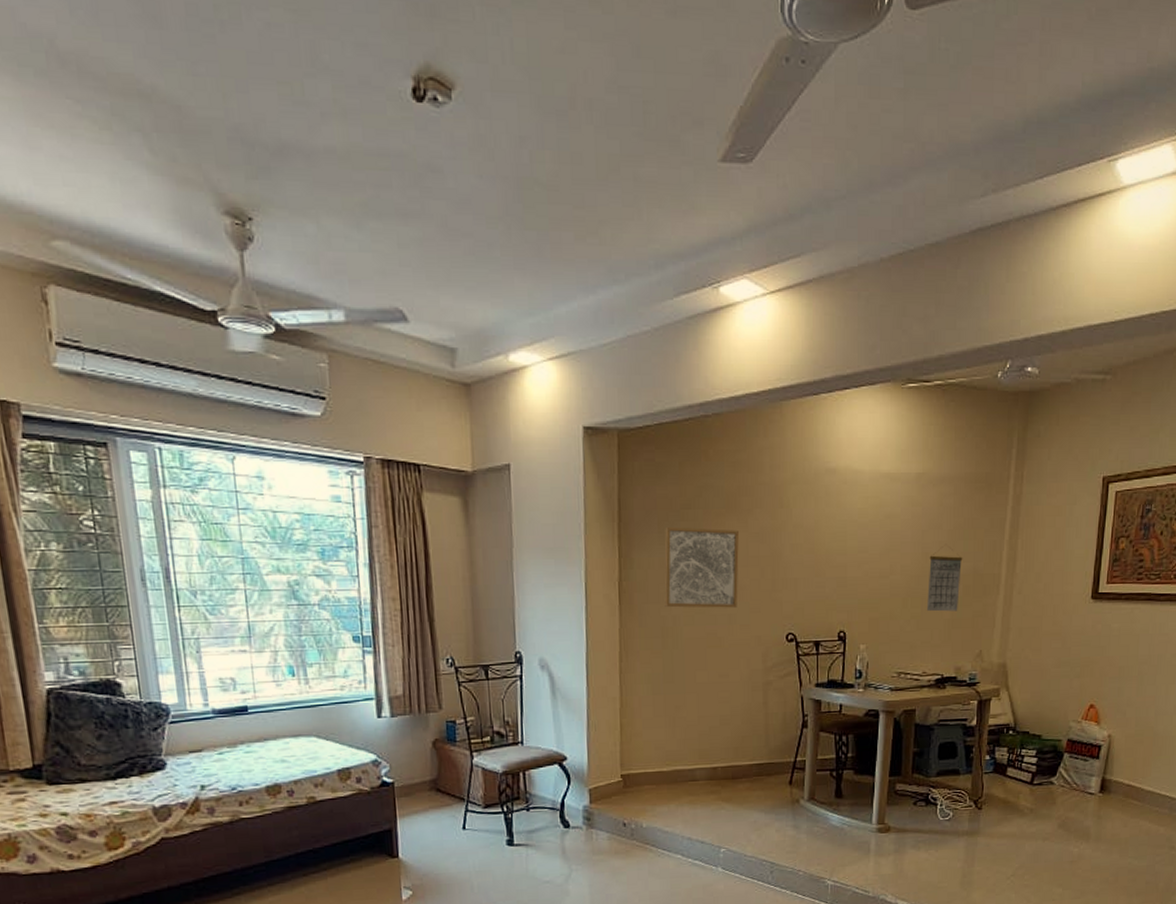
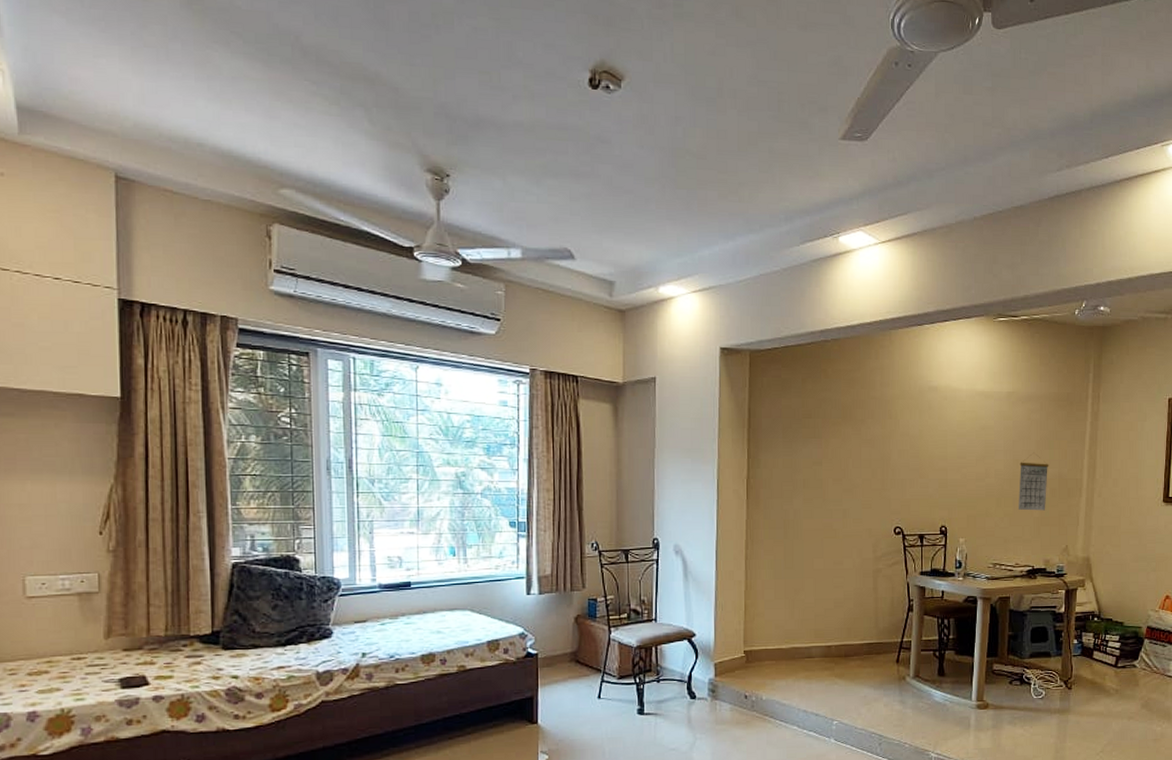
wall art: present [664,526,739,608] -> none [787,432,853,504]

